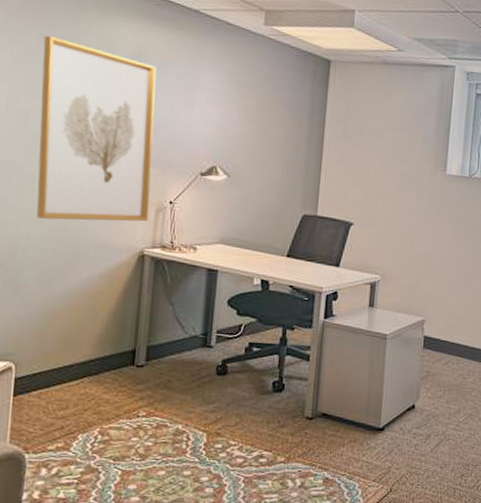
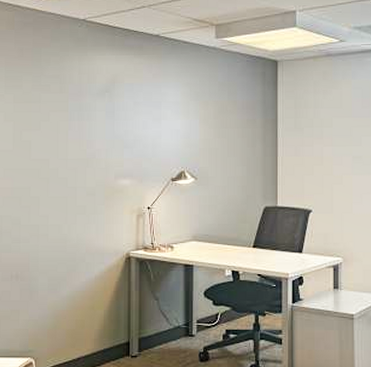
wall art: present [36,36,157,222] -> none [38,77,132,233]

